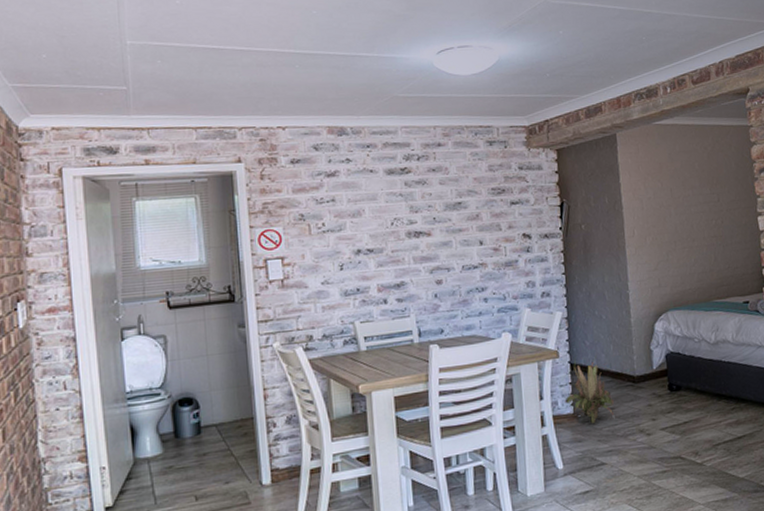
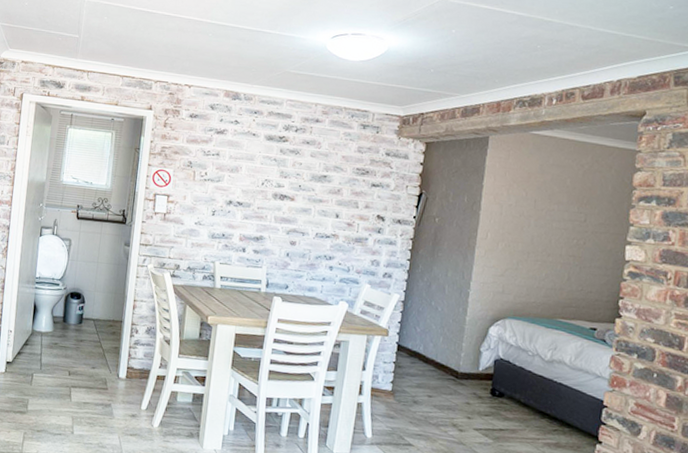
decorative plant: present [565,355,614,423] -> none [385,341,433,405]

